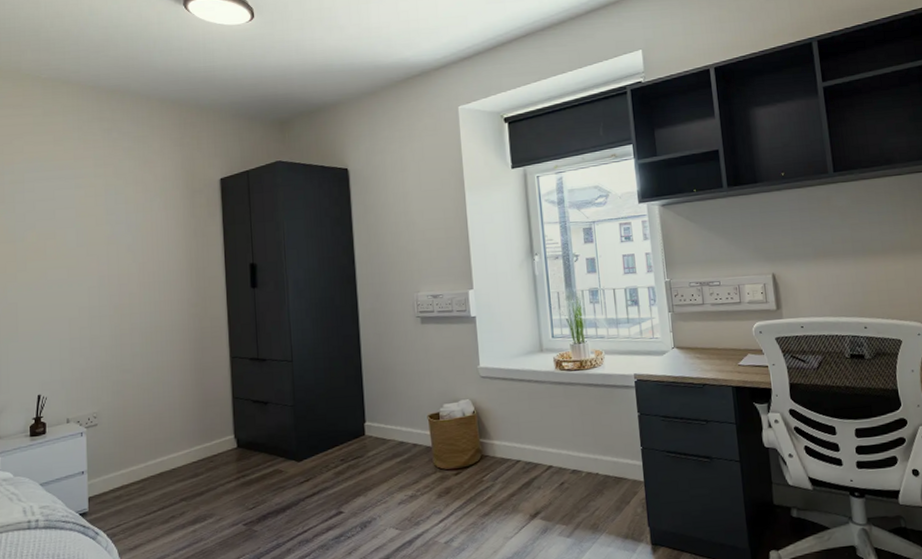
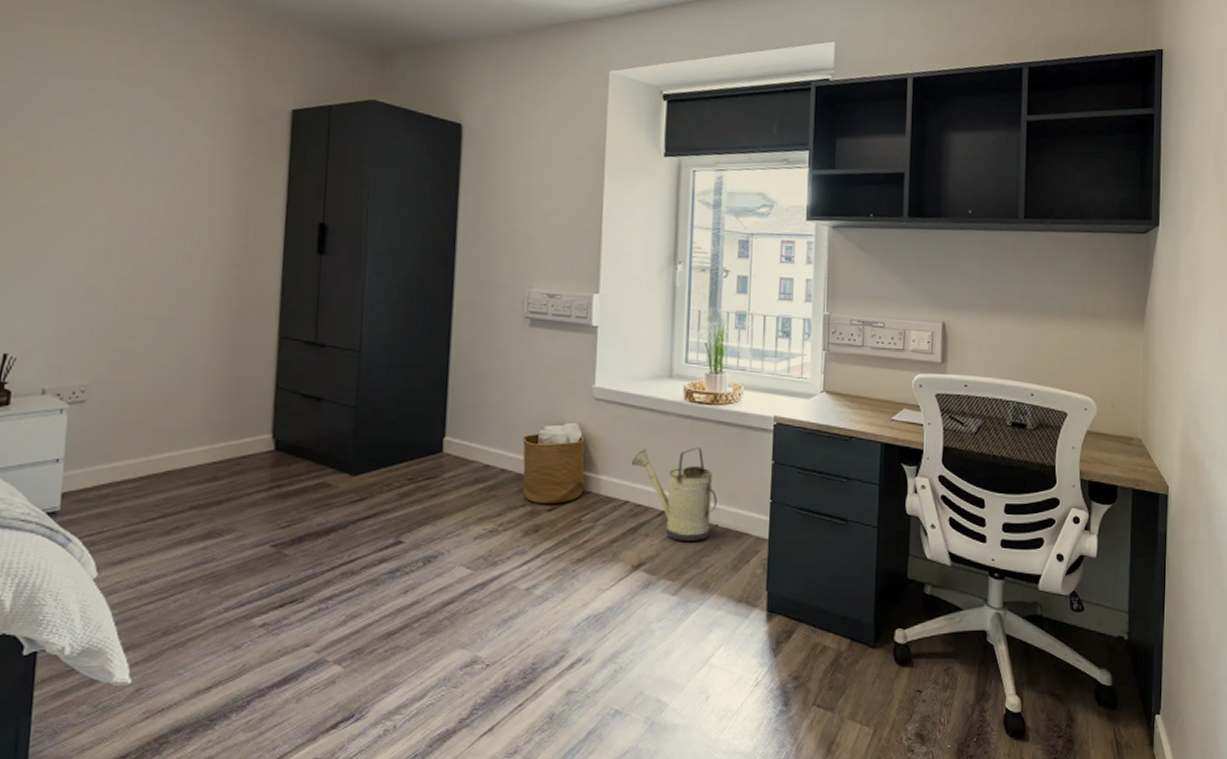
watering can: none [518,408,595,490] -> present [631,447,717,541]

